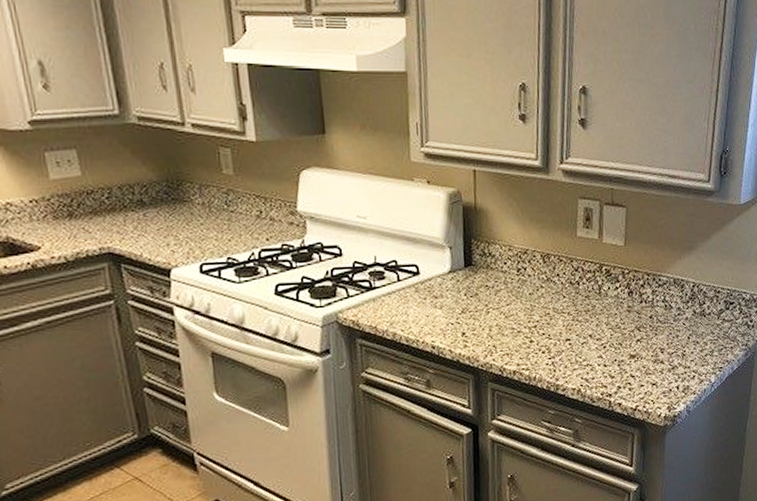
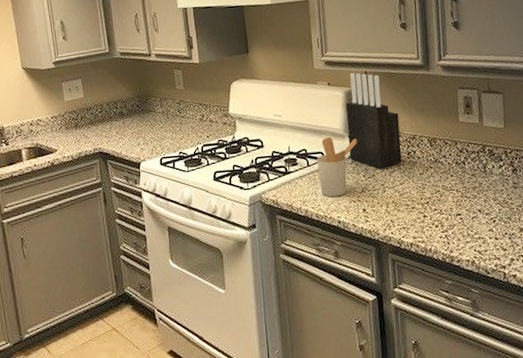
utensil holder: none [409,246,460,319] -> present [316,136,358,197]
knife block: none [448,171,511,287] -> present [346,73,402,169]

